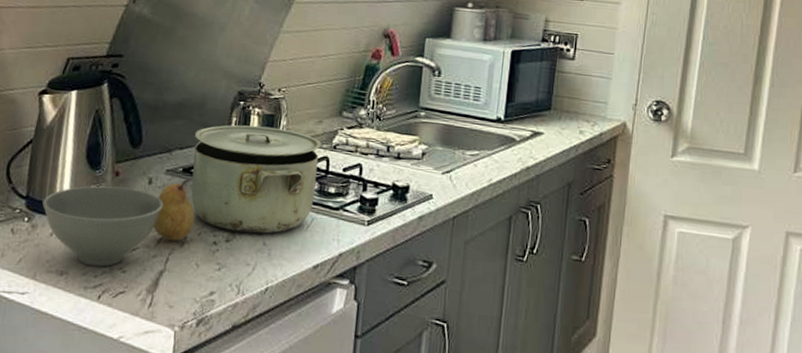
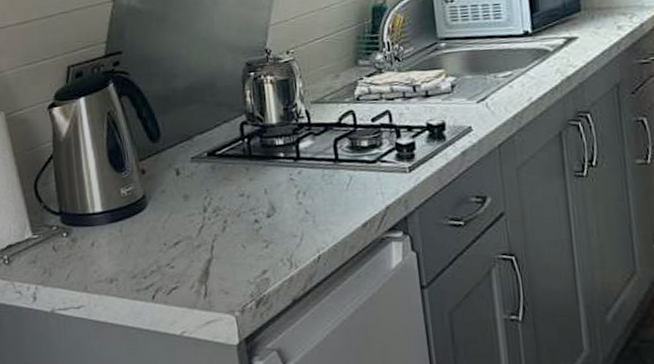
bowl: present [42,185,163,267] -> none [76,183,196,269]
fruit: present [153,178,196,241] -> none [189,162,232,228]
saucepan: present [191,124,322,234] -> none [211,91,348,206]

